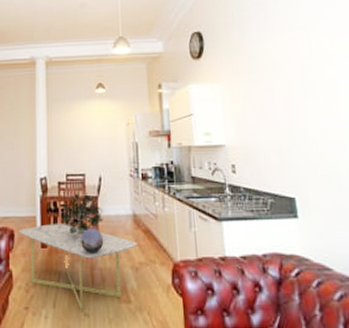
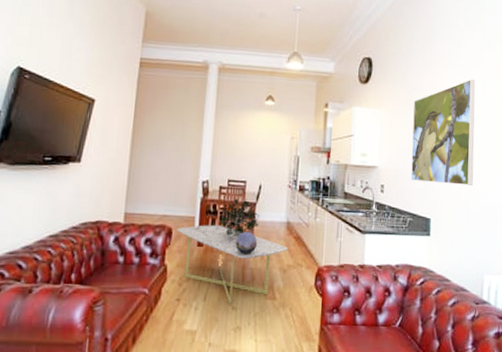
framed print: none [254,39,339,157] -> present [411,79,476,186]

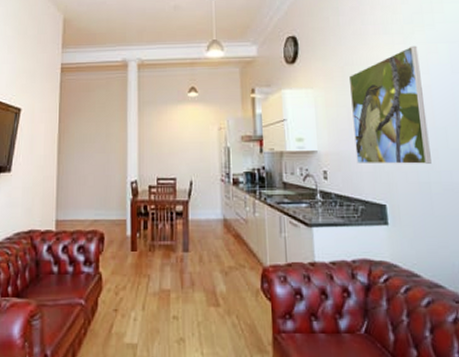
coffee table: present [177,224,288,306] -> none [109,226,227,315]
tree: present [219,198,260,237] -> none [152,197,194,239]
decorative sphere: present [235,231,258,254] -> none [171,231,194,257]

